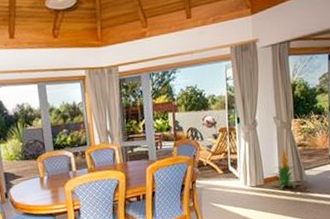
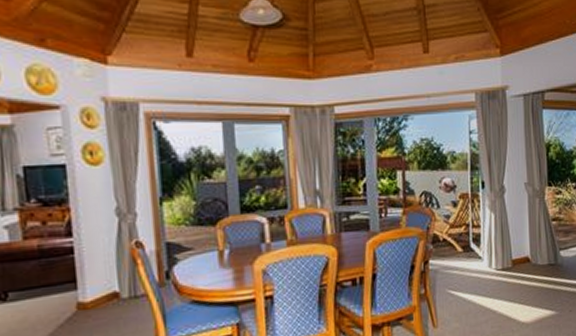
indoor plant: present [272,147,297,189] -> none [521,221,551,273]

